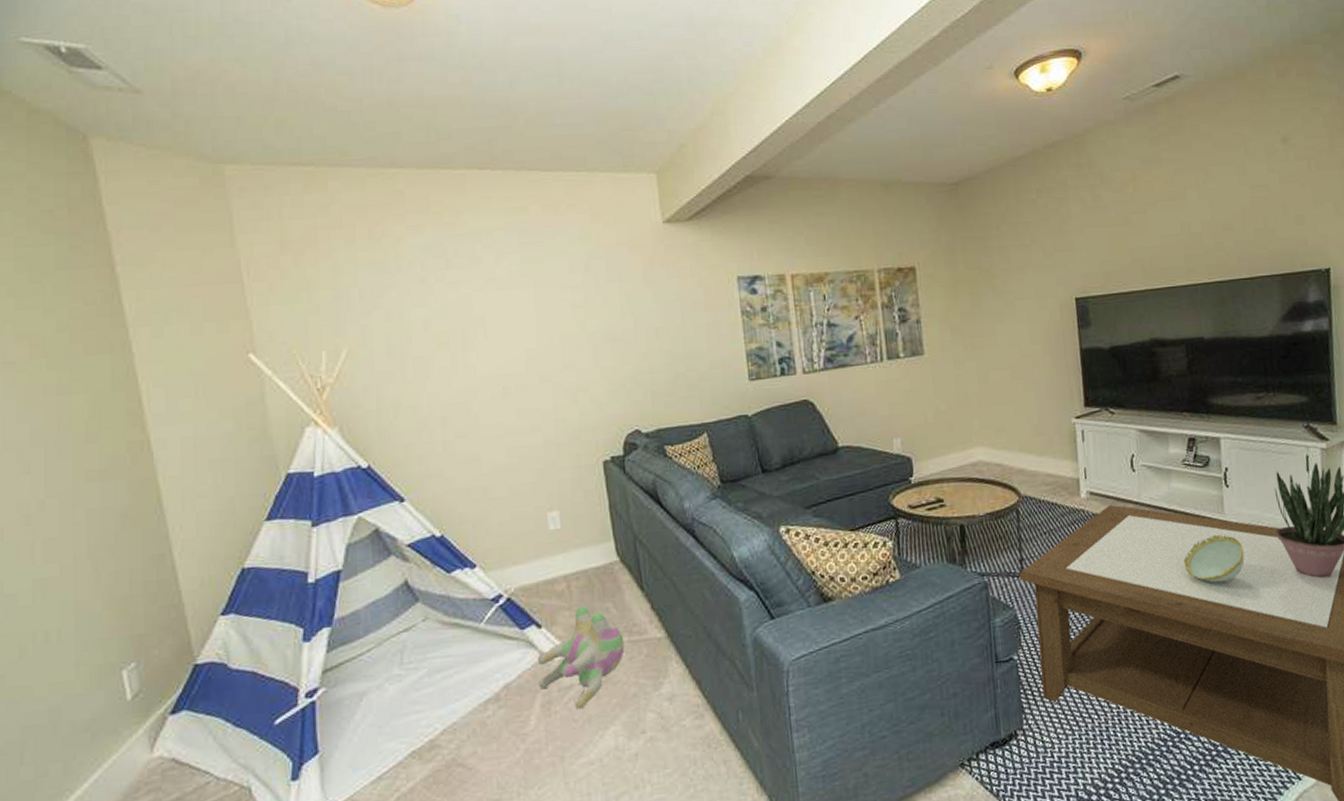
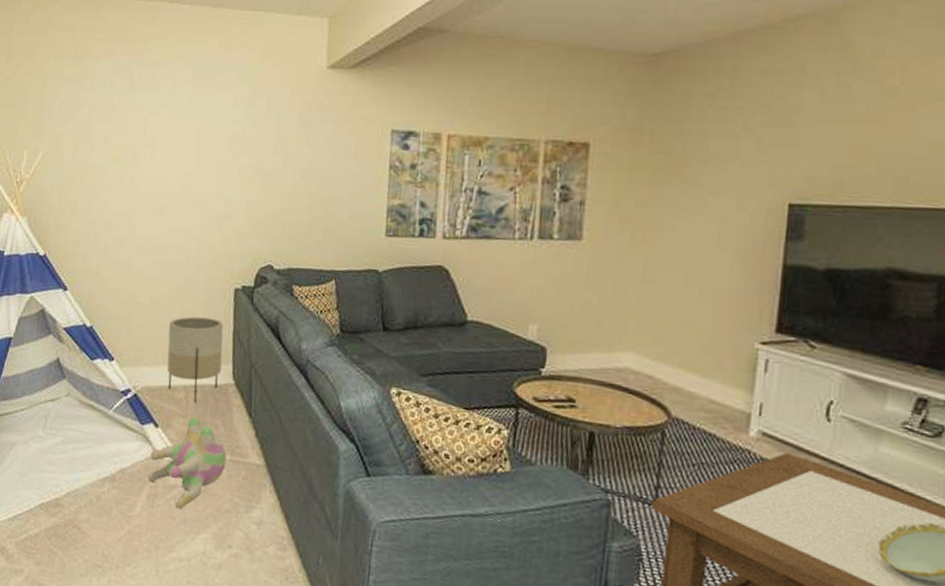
planter: none [535,497,603,591] -> present [166,316,224,403]

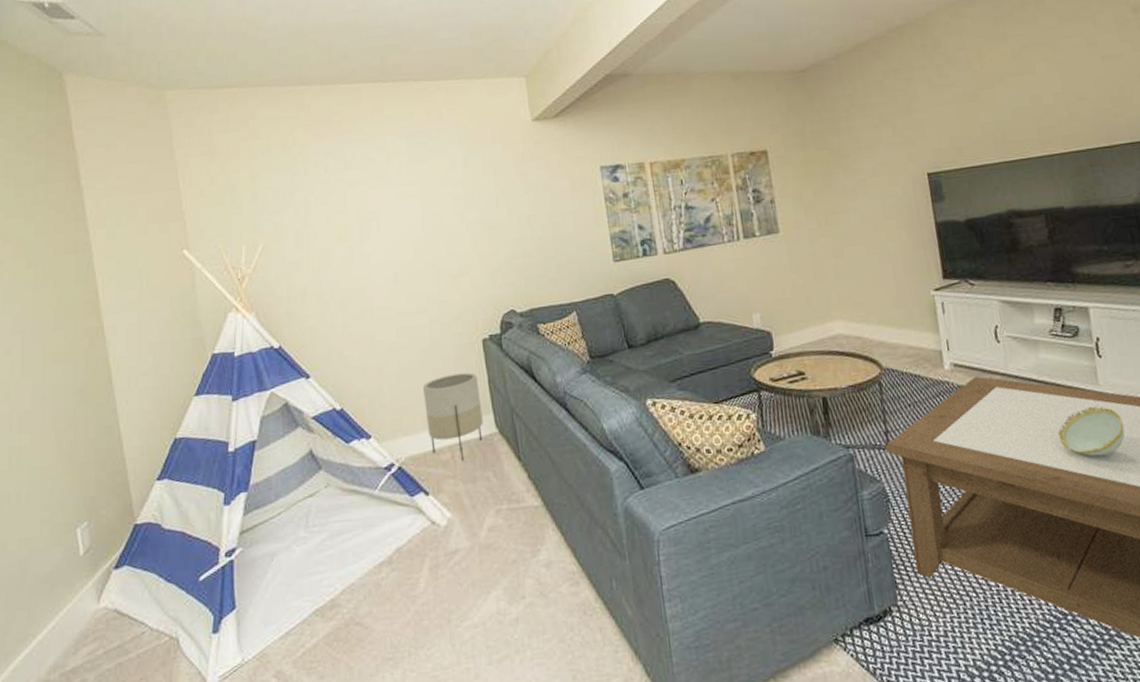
plush toy: present [147,417,227,510] -> none [425,475,505,574]

